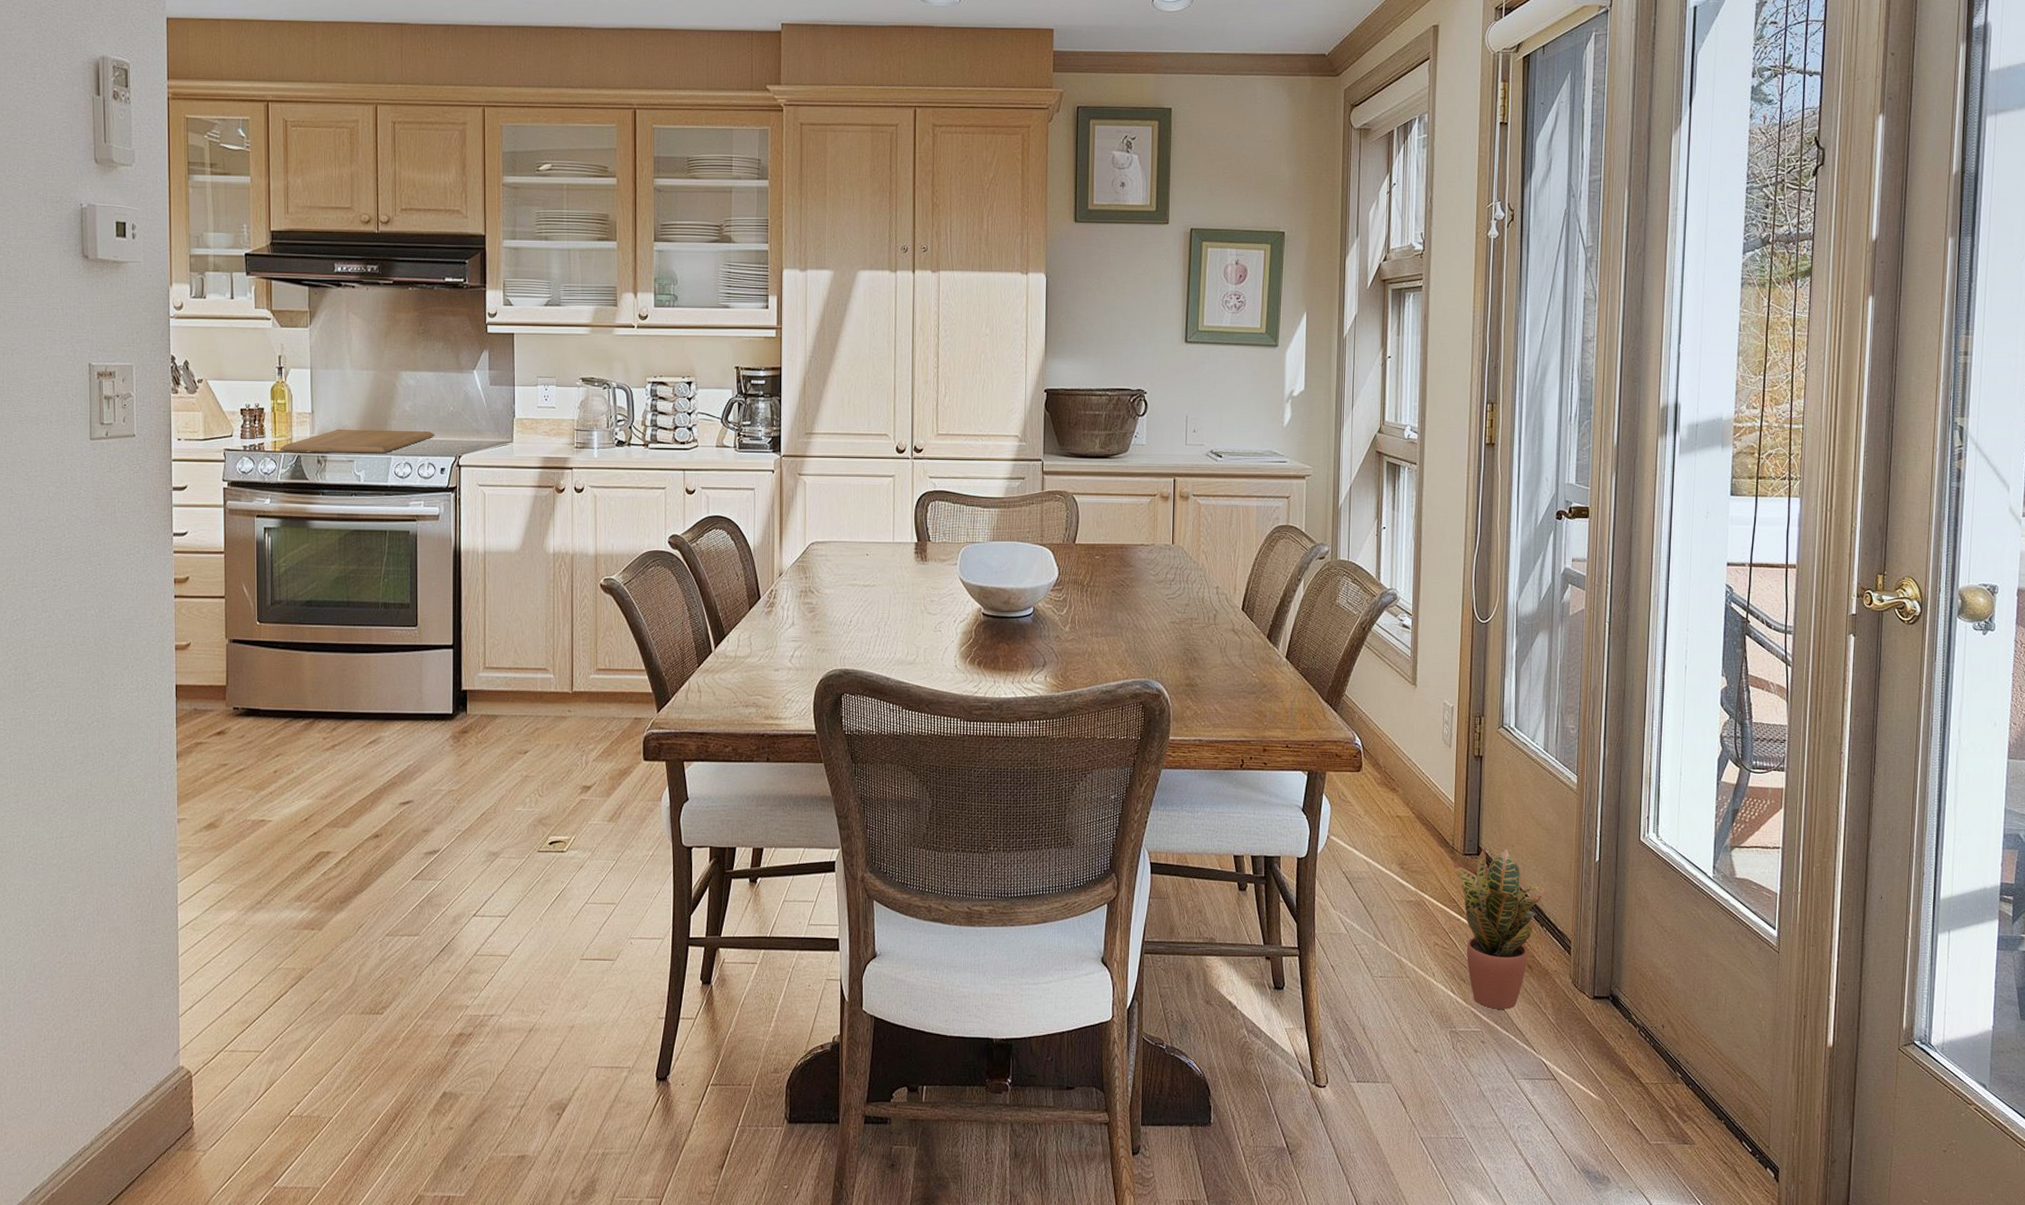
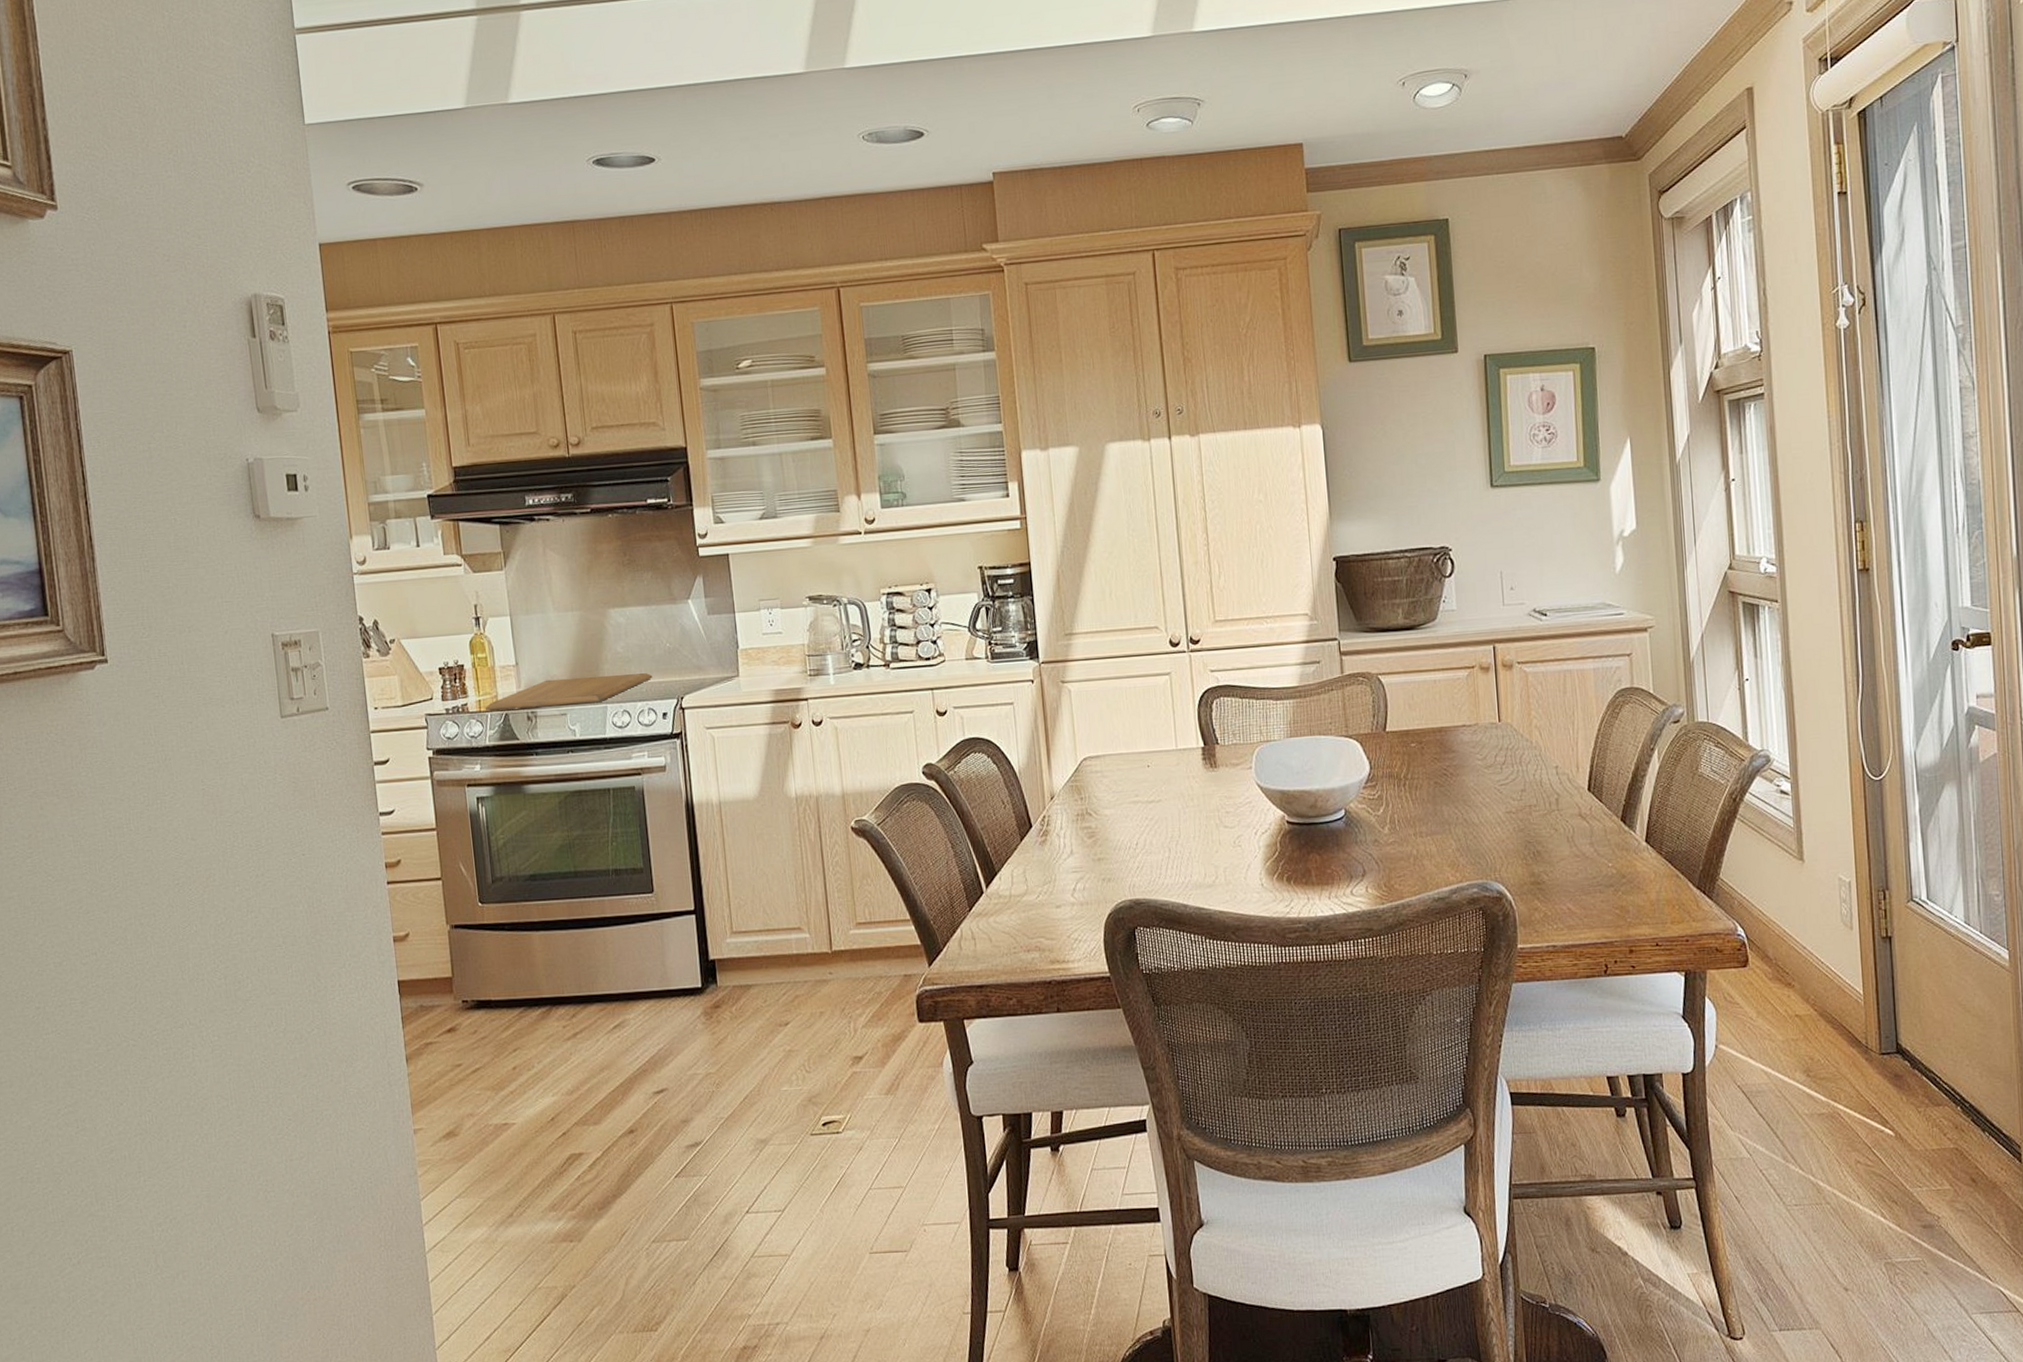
potted plant: present [1453,848,1547,1009] -> none [1869,1043,1986,1233]

